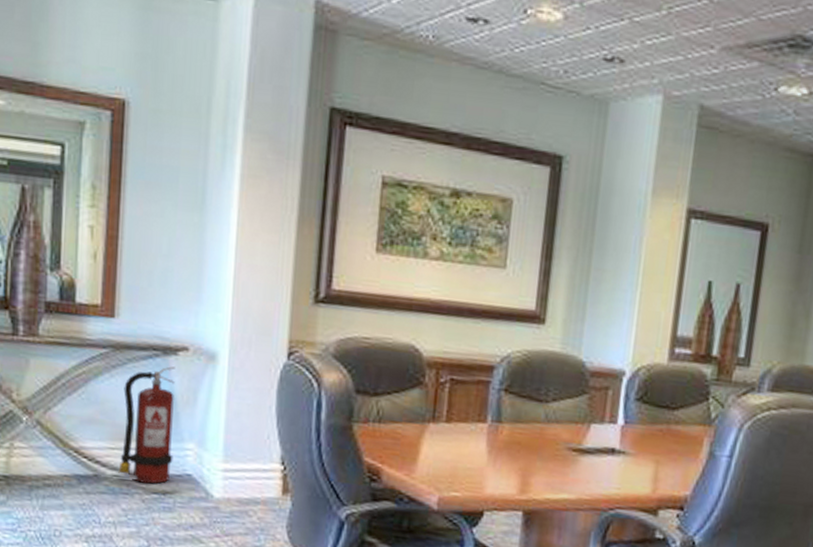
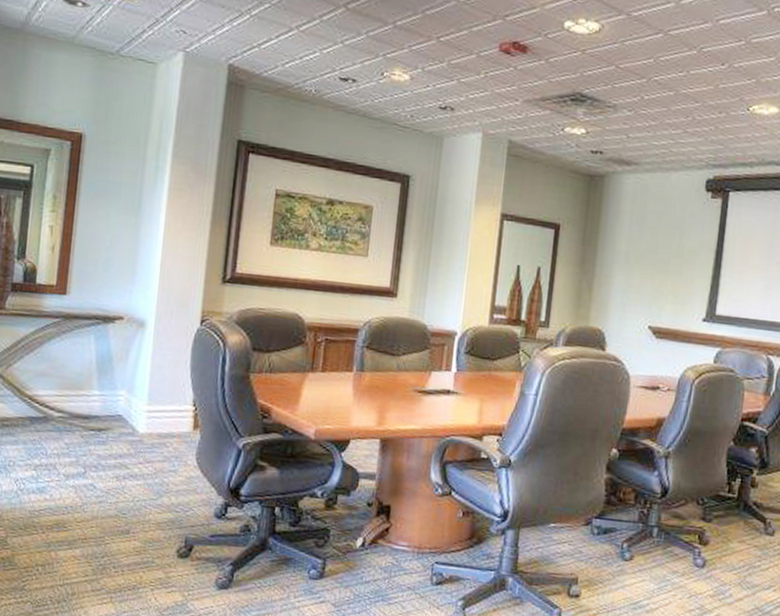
fire extinguisher: present [118,366,176,484] -> none [63,331,113,423]

